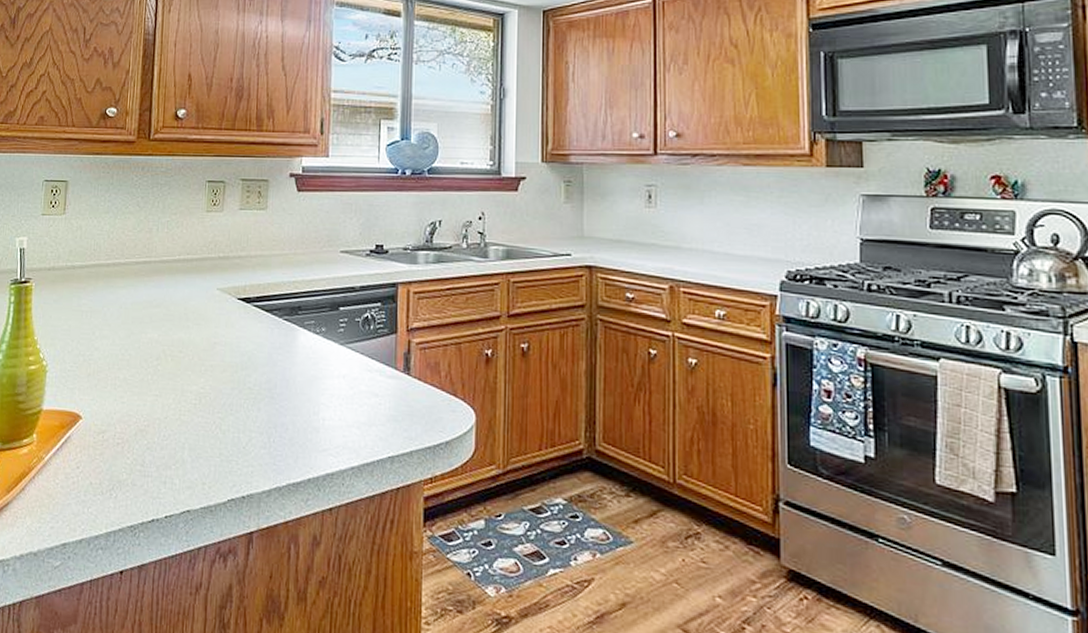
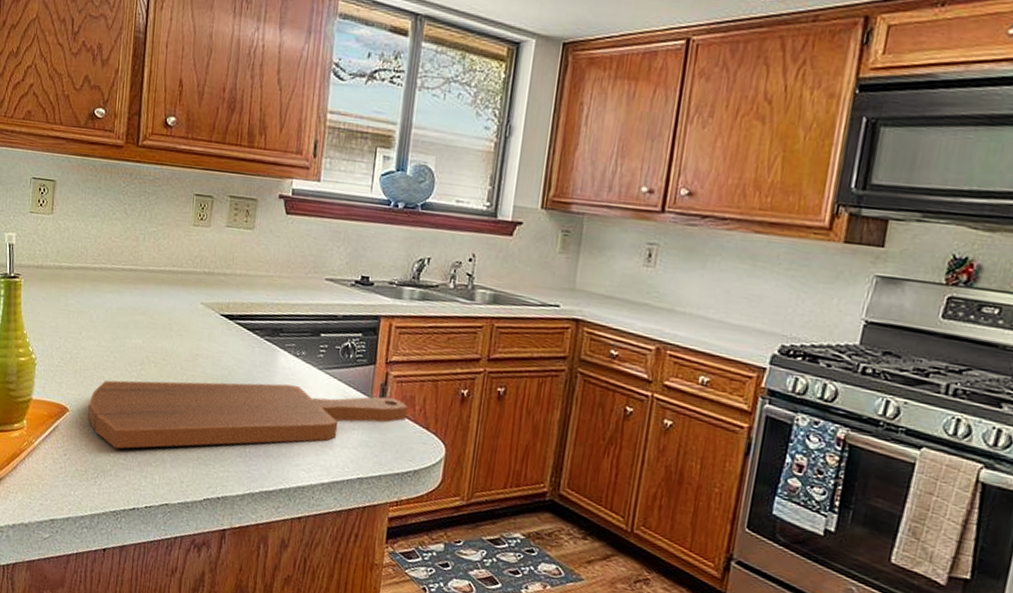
cutting board: none [102,364,432,455] -> present [88,380,407,449]

